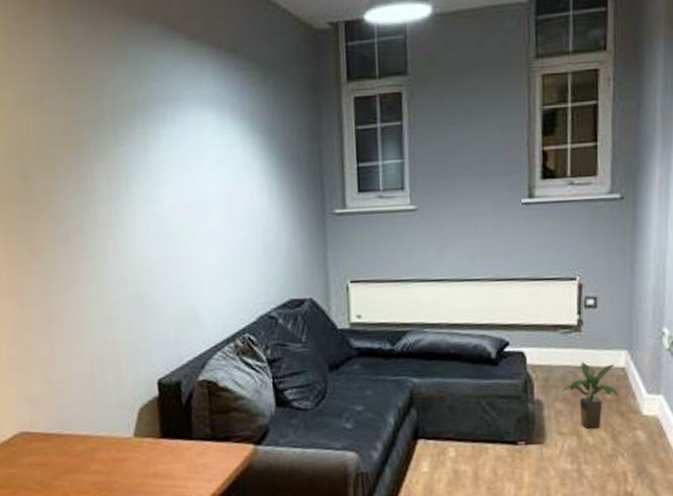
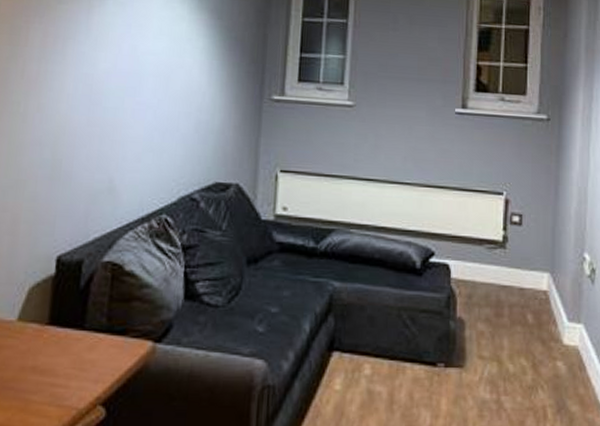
potted plant: present [562,362,619,429] -> none [485,281,541,355]

